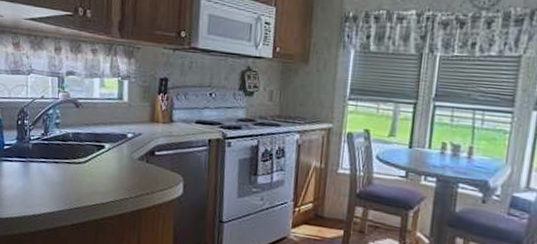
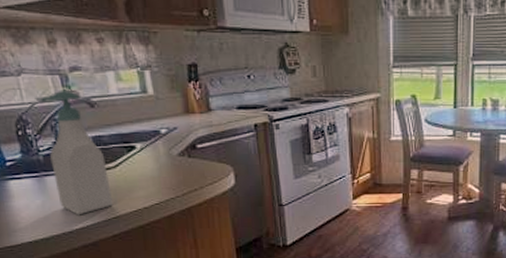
soap bottle: none [36,90,79,201] -> present [35,89,113,216]

